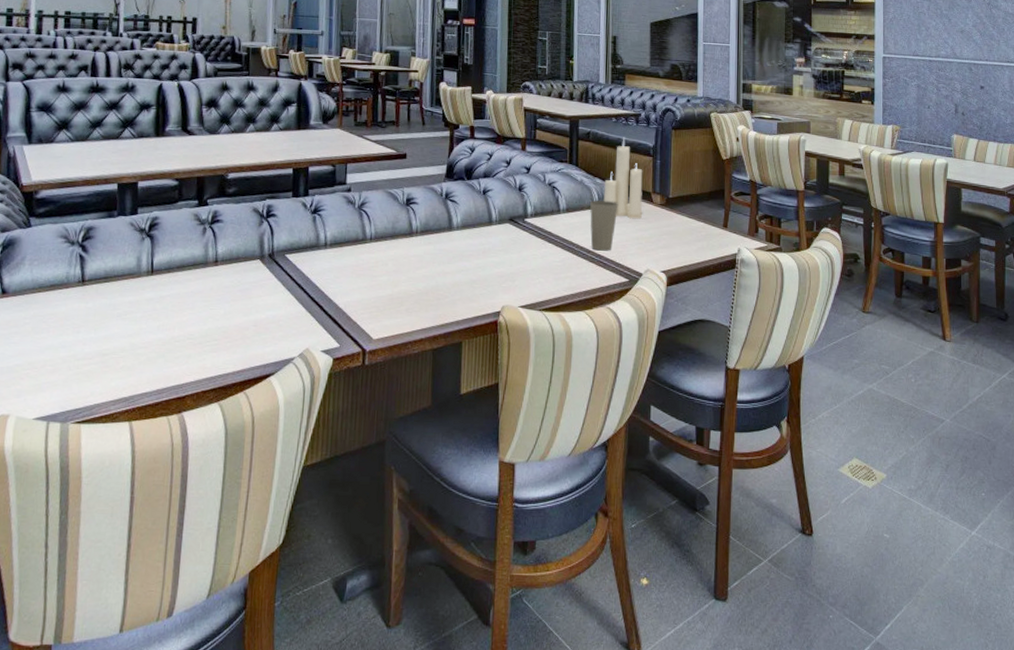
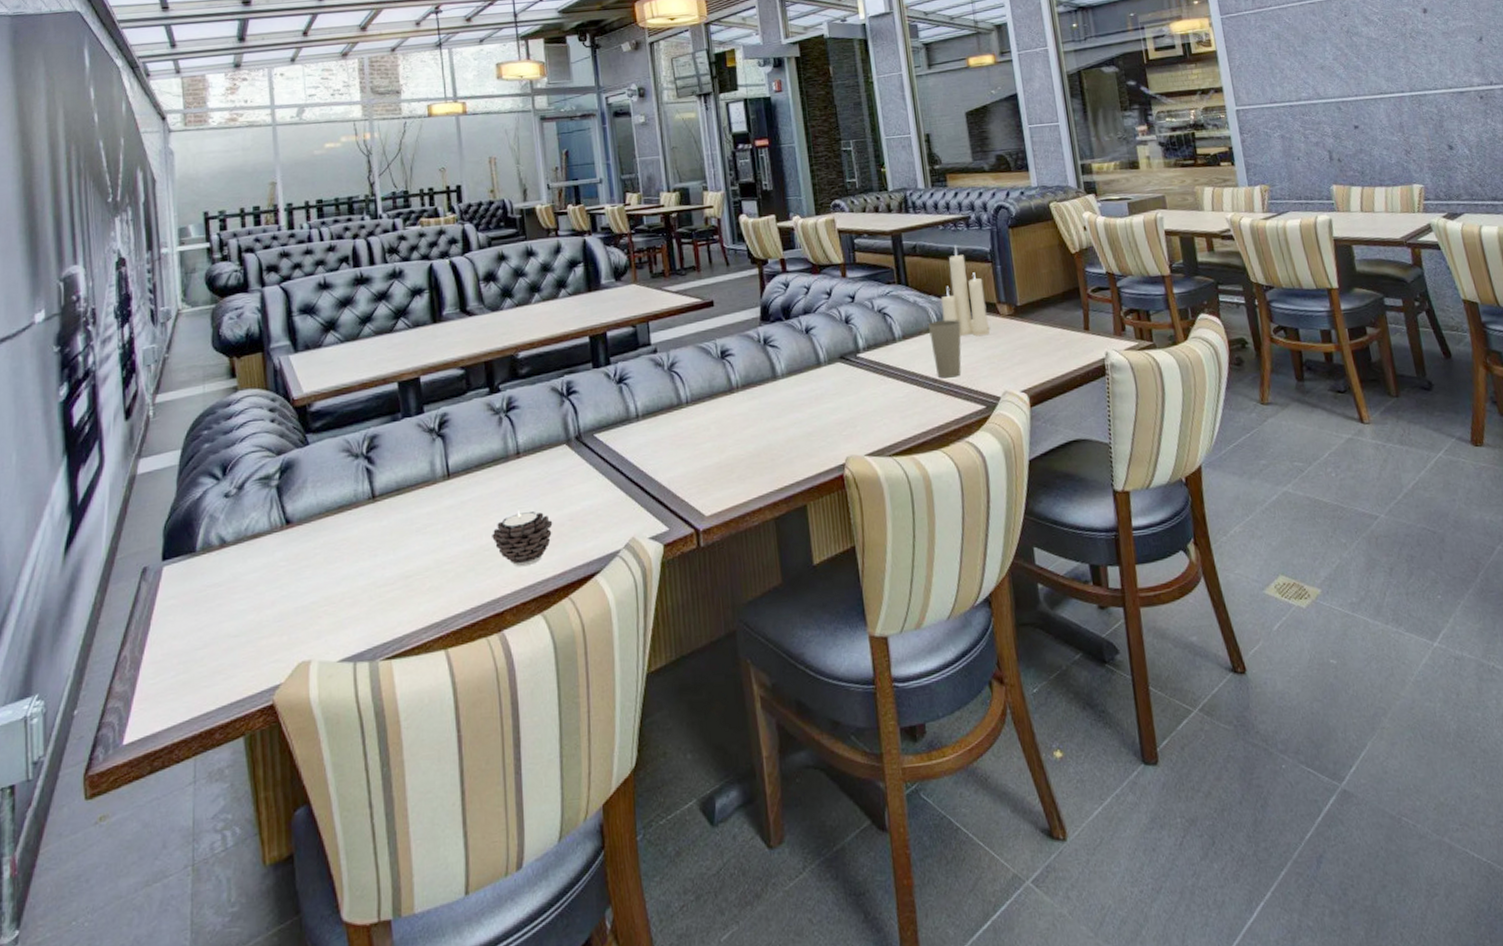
candle: none [183,311,239,360] -> present [492,510,553,567]

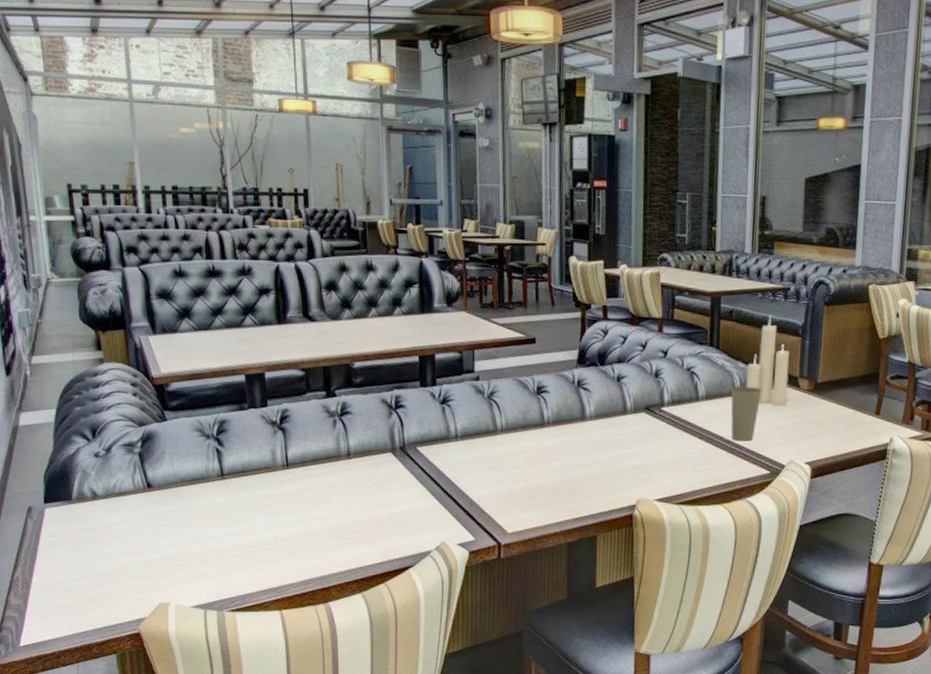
candle: present [492,510,553,567] -> none [323,504,376,553]

